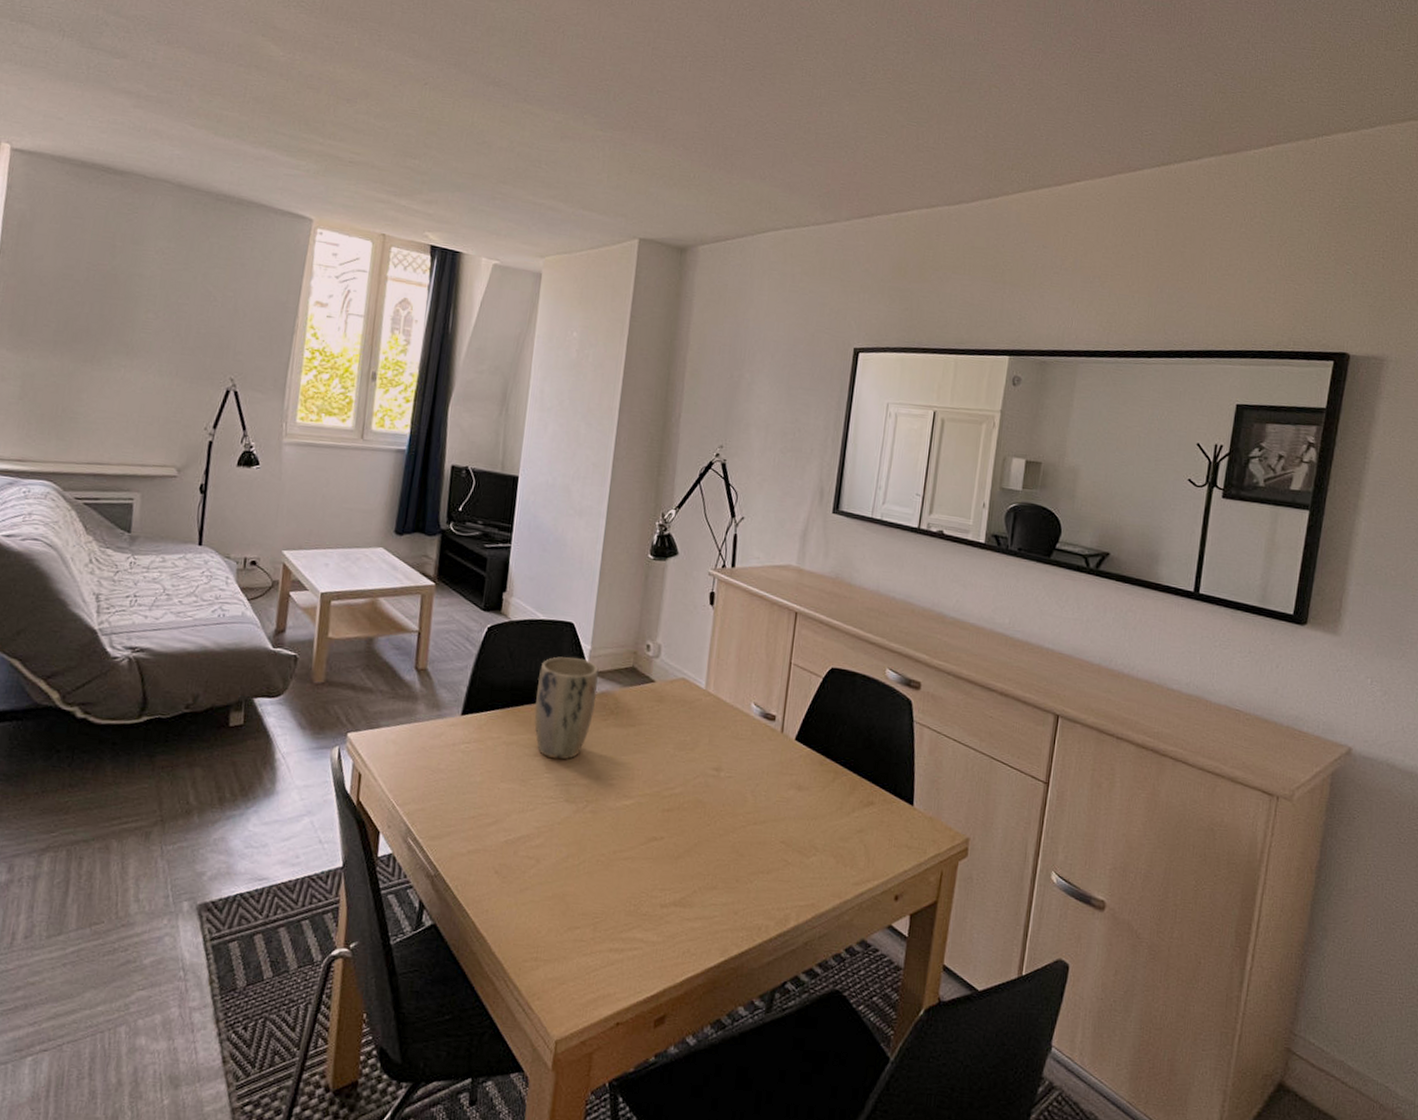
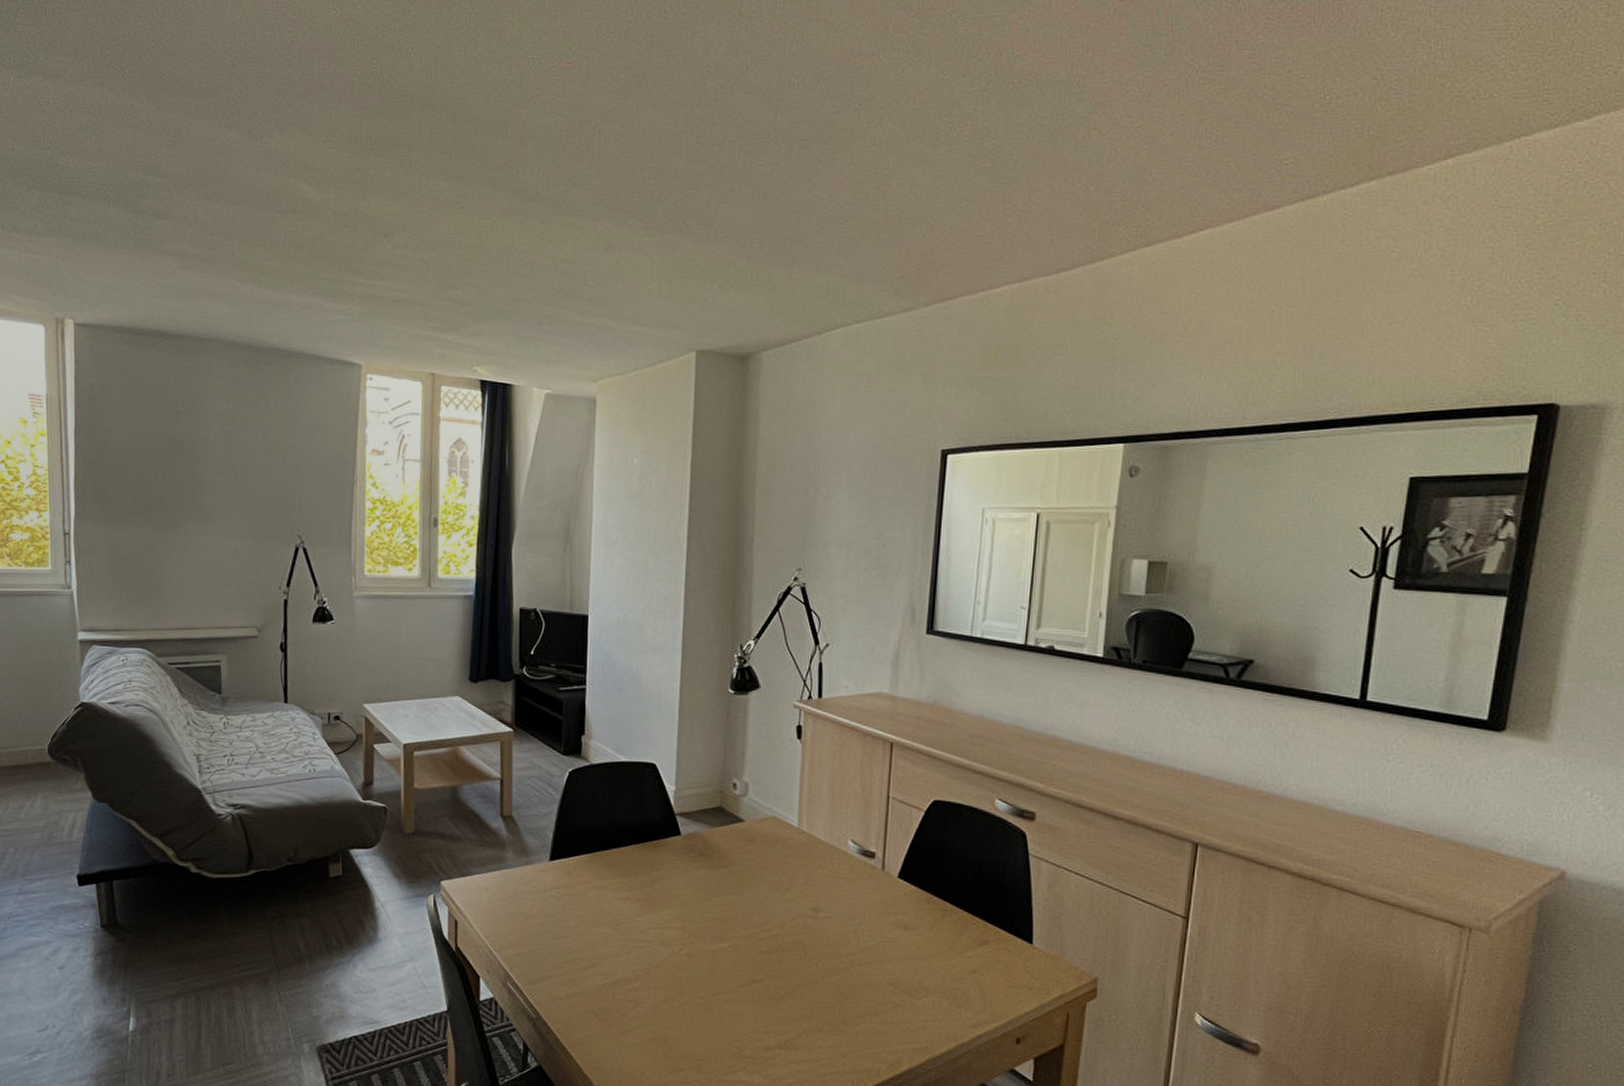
plant pot: present [534,656,599,760] -> none [622,799,685,903]

